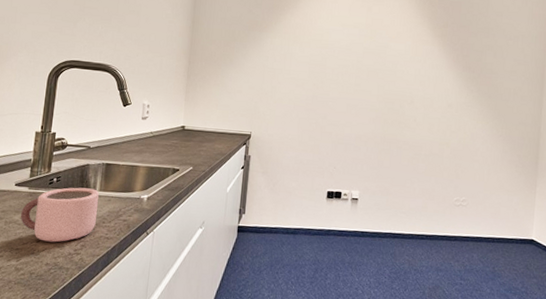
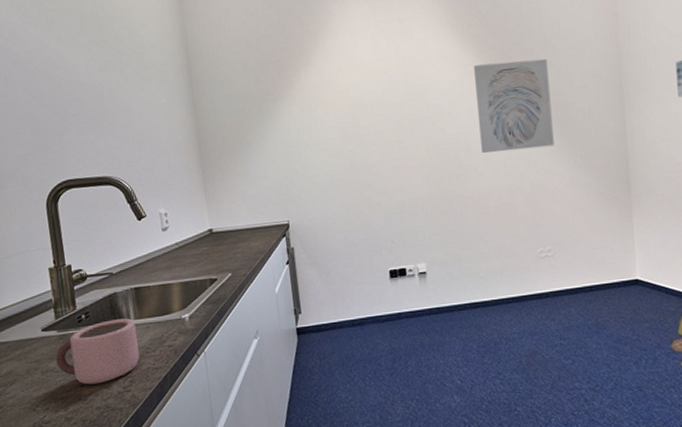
wall art: none [422,36,487,114] -> present [474,58,554,154]

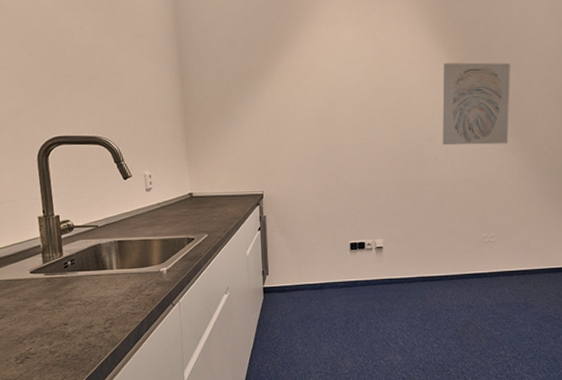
mug: present [55,318,140,385] -> none [42,267,120,324]

